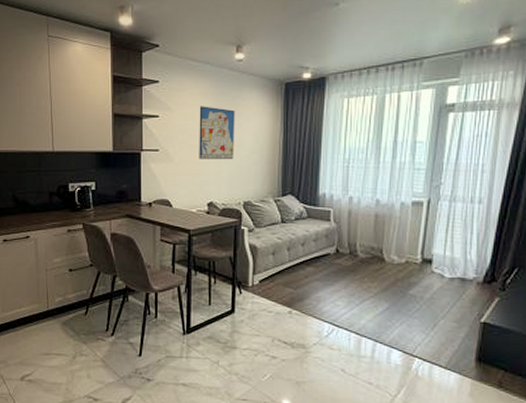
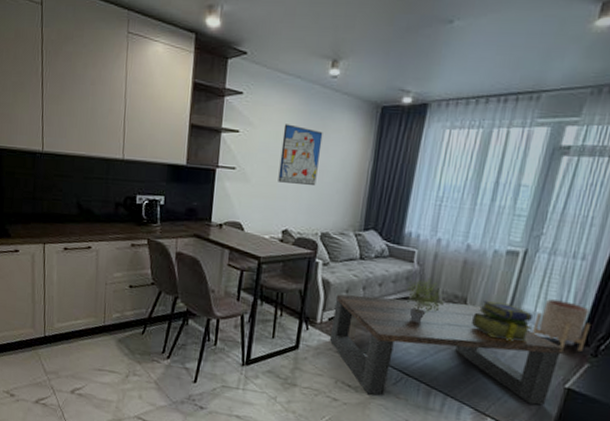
coffee table: none [262,254,474,349] -> present [329,294,564,406]
potted plant: none [328,234,362,276] -> present [407,278,444,323]
stack of books: none [390,250,444,284] -> present [472,301,534,341]
planter: none [444,242,495,289] -> present [531,299,590,352]

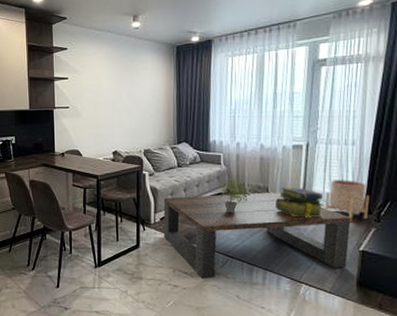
wall art: present [278,124,323,185] -> none [103,68,135,114]

